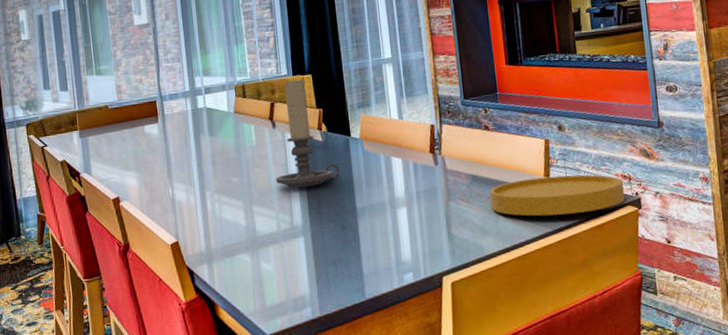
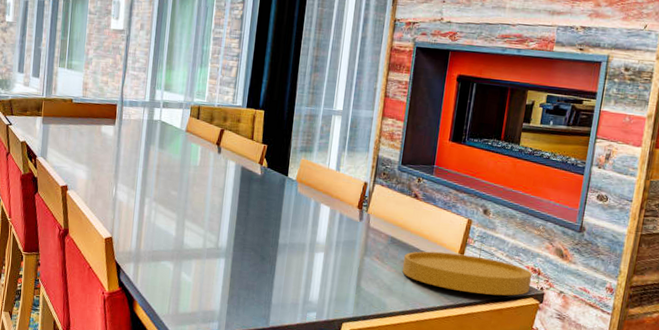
candle holder: present [276,78,340,188] -> none [211,110,271,215]

